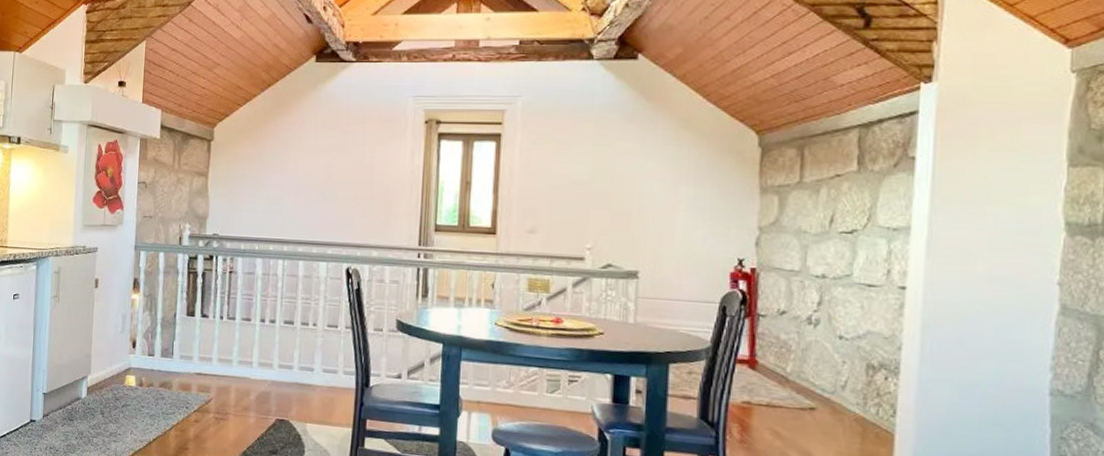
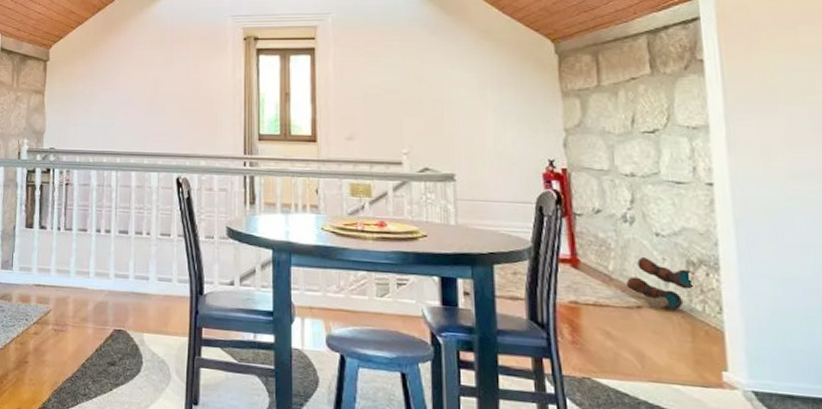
boots: none [803,360,873,413] -> present [627,257,697,311]

